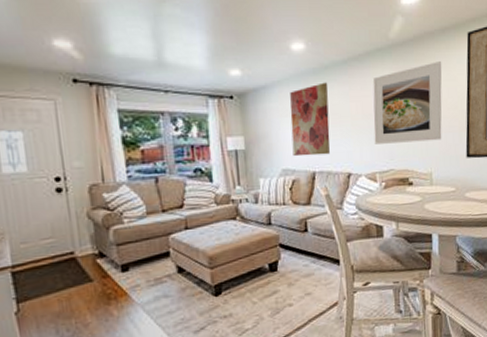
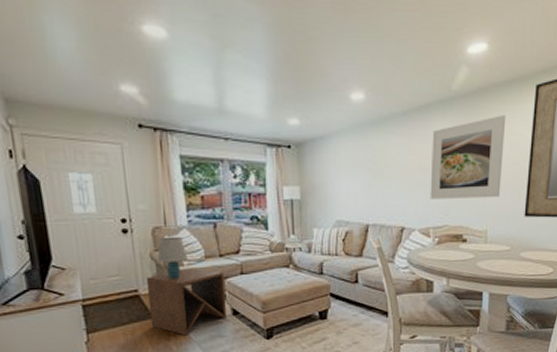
side table: none [82,225,171,299] -> present [146,268,226,336]
lamp: none [94,193,129,239] -> present [156,236,189,279]
wall art: present [290,82,331,157] -> none [346,134,386,209]

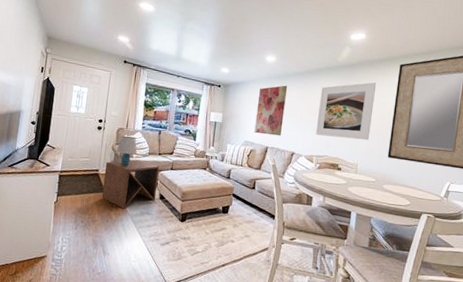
wall art: none [346,134,386,209] -> present [254,85,288,136]

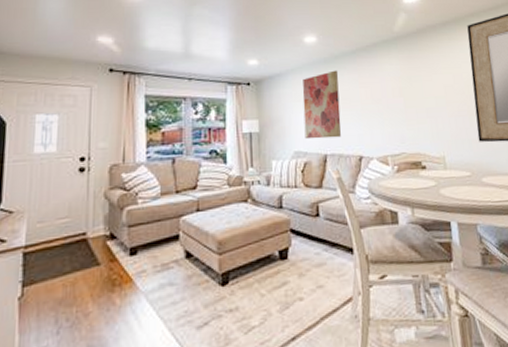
side table: present [101,160,160,209] -> none [95,206,180,286]
lamp: present [116,135,138,166] -> none [110,173,144,220]
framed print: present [315,82,377,141] -> none [380,51,452,128]

